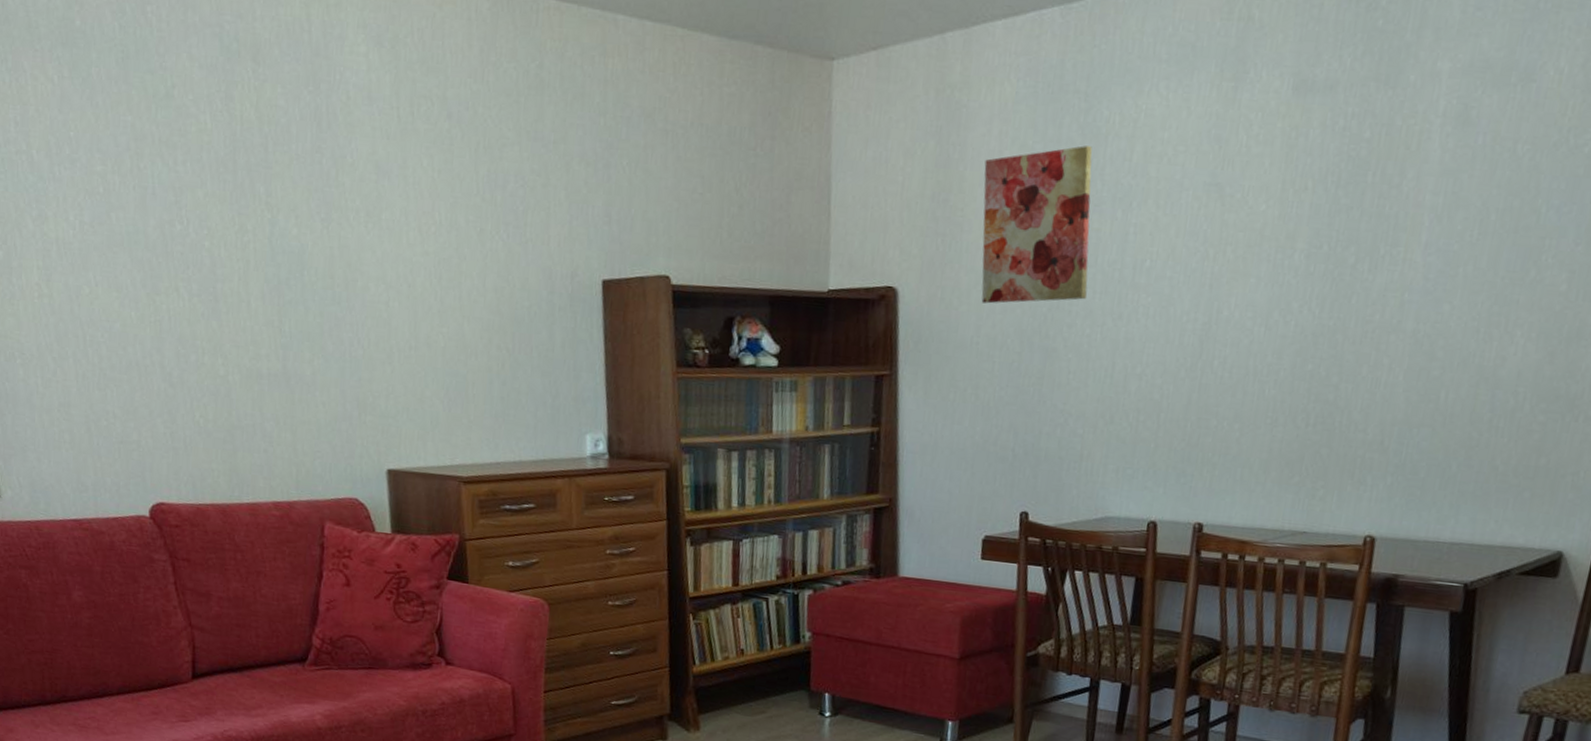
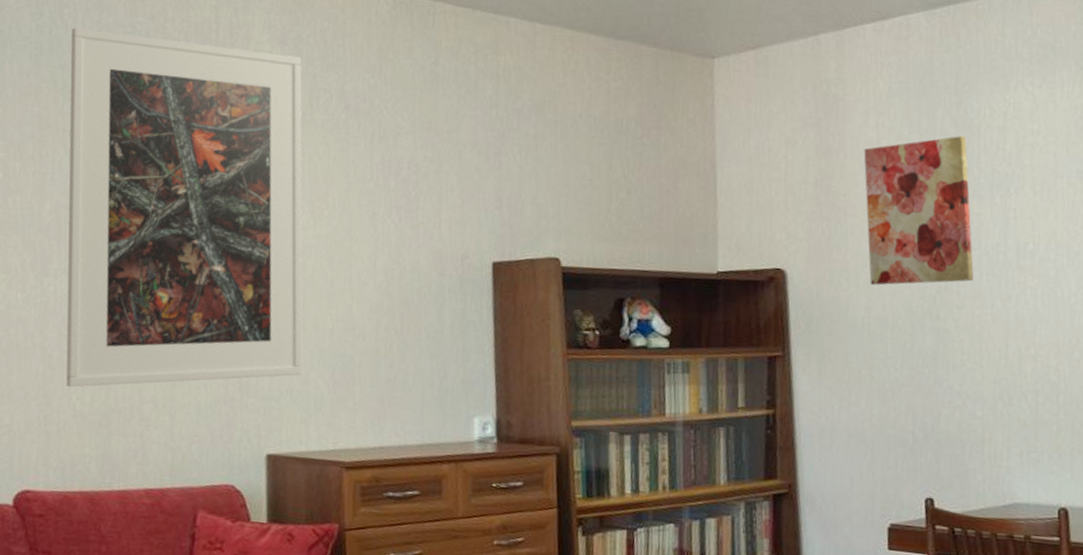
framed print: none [156,27,418,405] -> present [65,27,303,387]

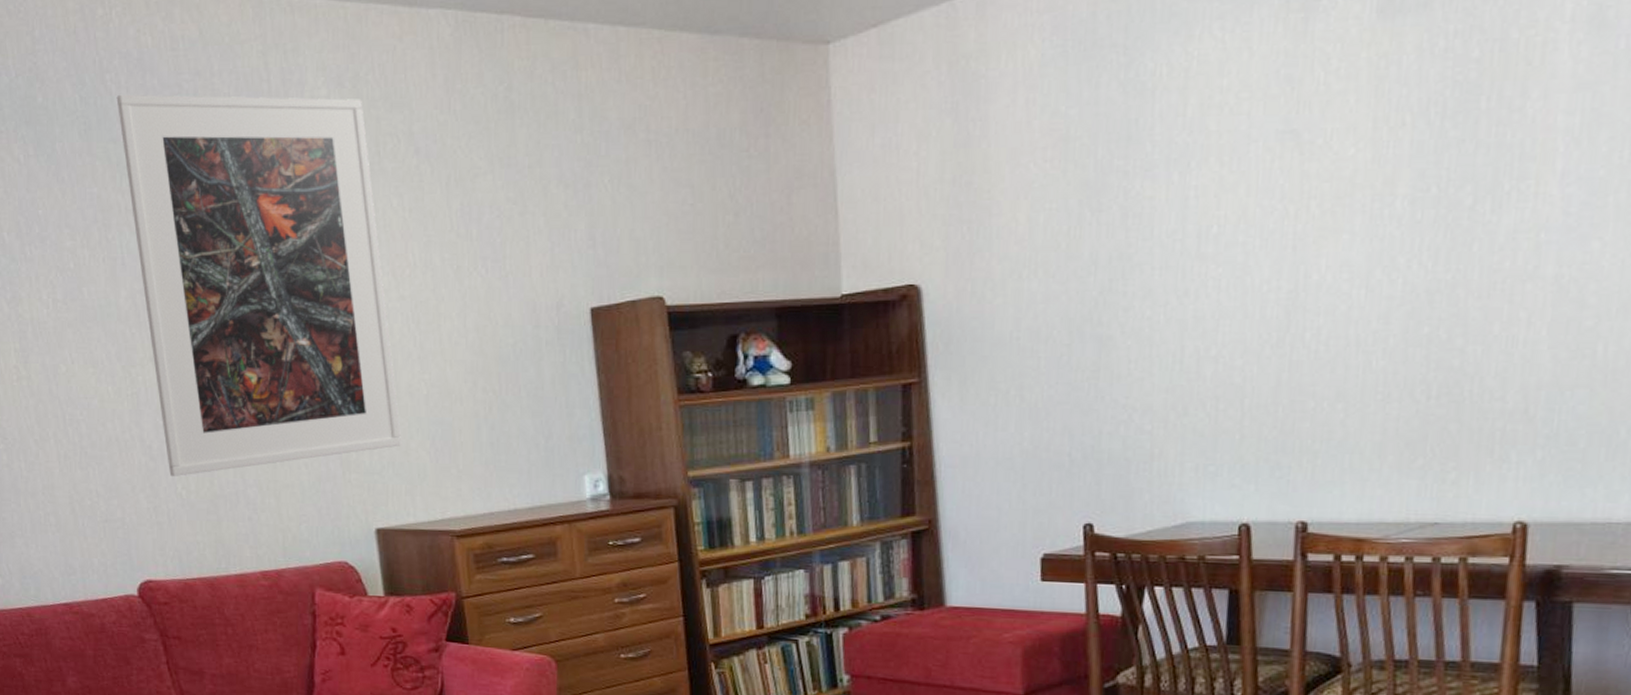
wall art: present [864,136,974,286] -> none [1011,104,1144,293]

